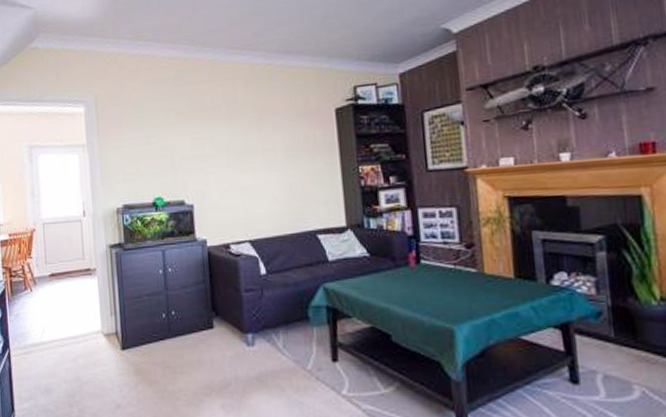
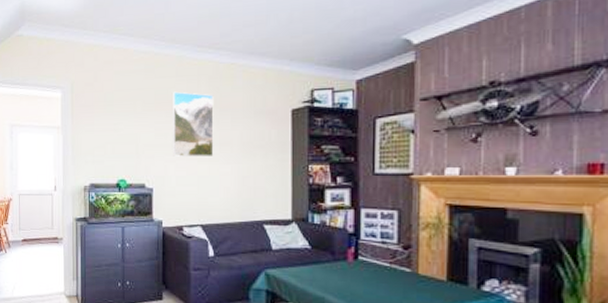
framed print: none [206,97,257,168] -> present [172,91,214,158]

